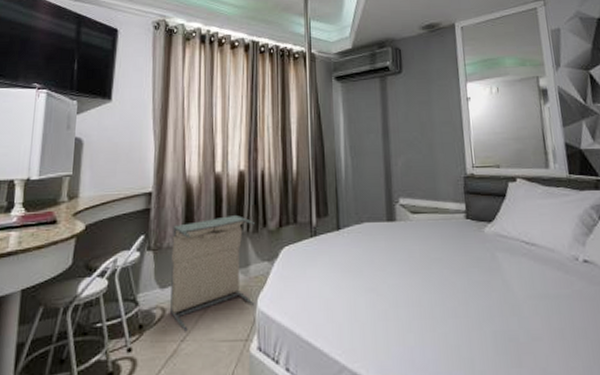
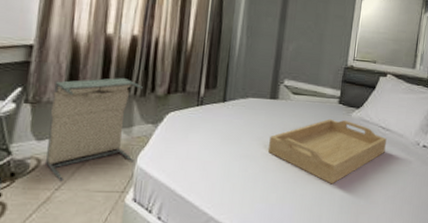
serving tray: none [394,237,536,318] -> present [268,118,387,184]

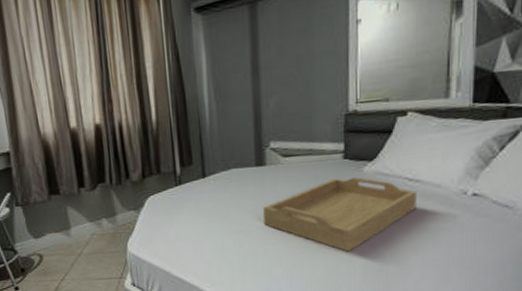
laundry hamper: present [45,77,143,182] -> none [36,168,125,273]

